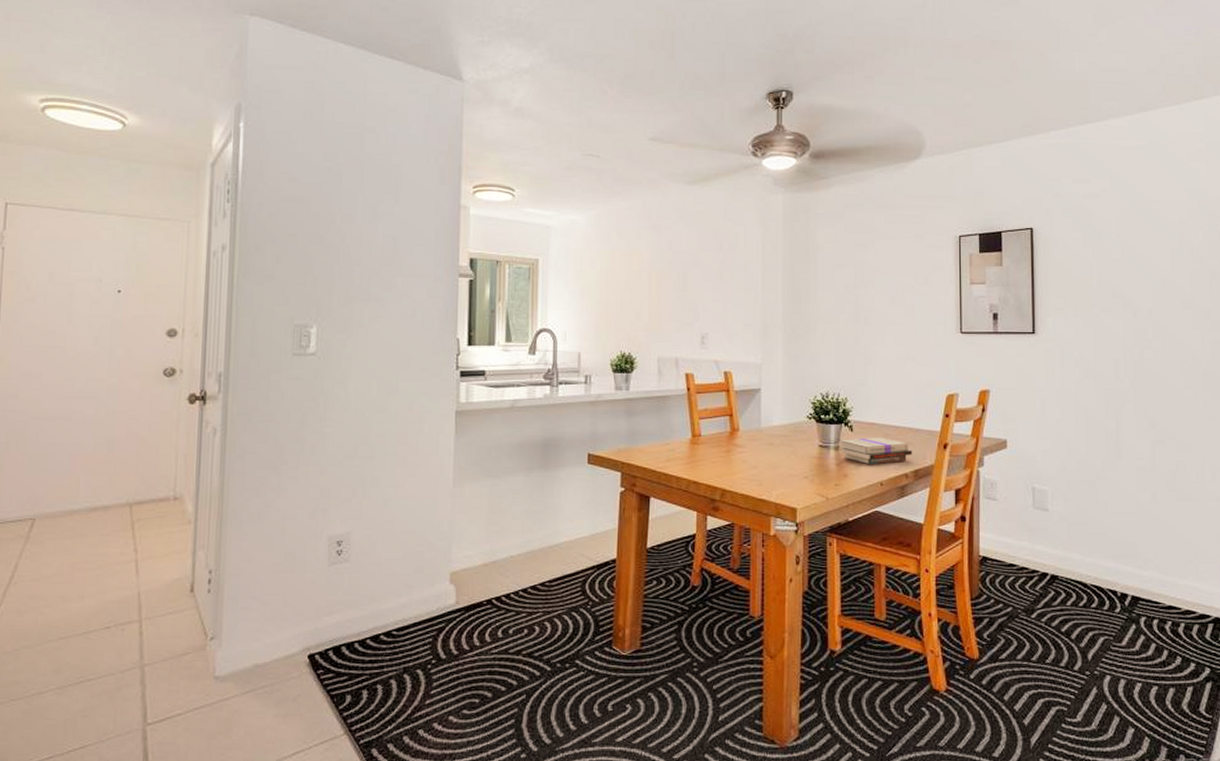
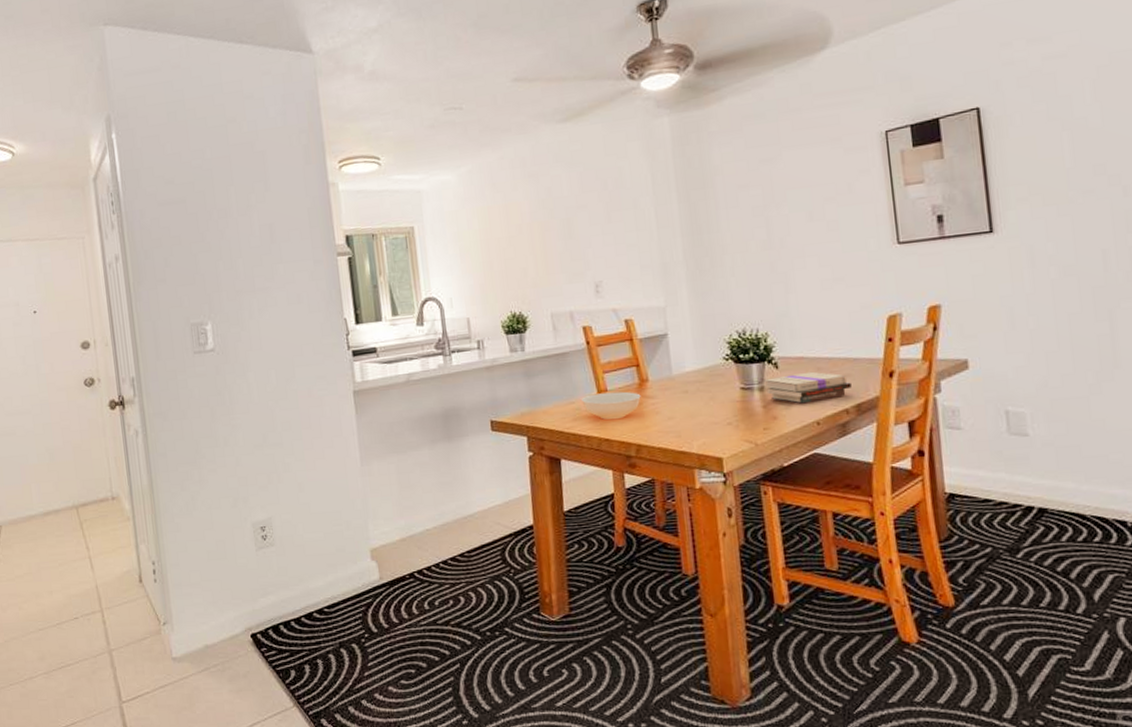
bowl: none [676,438,731,464] -> present [581,391,641,420]

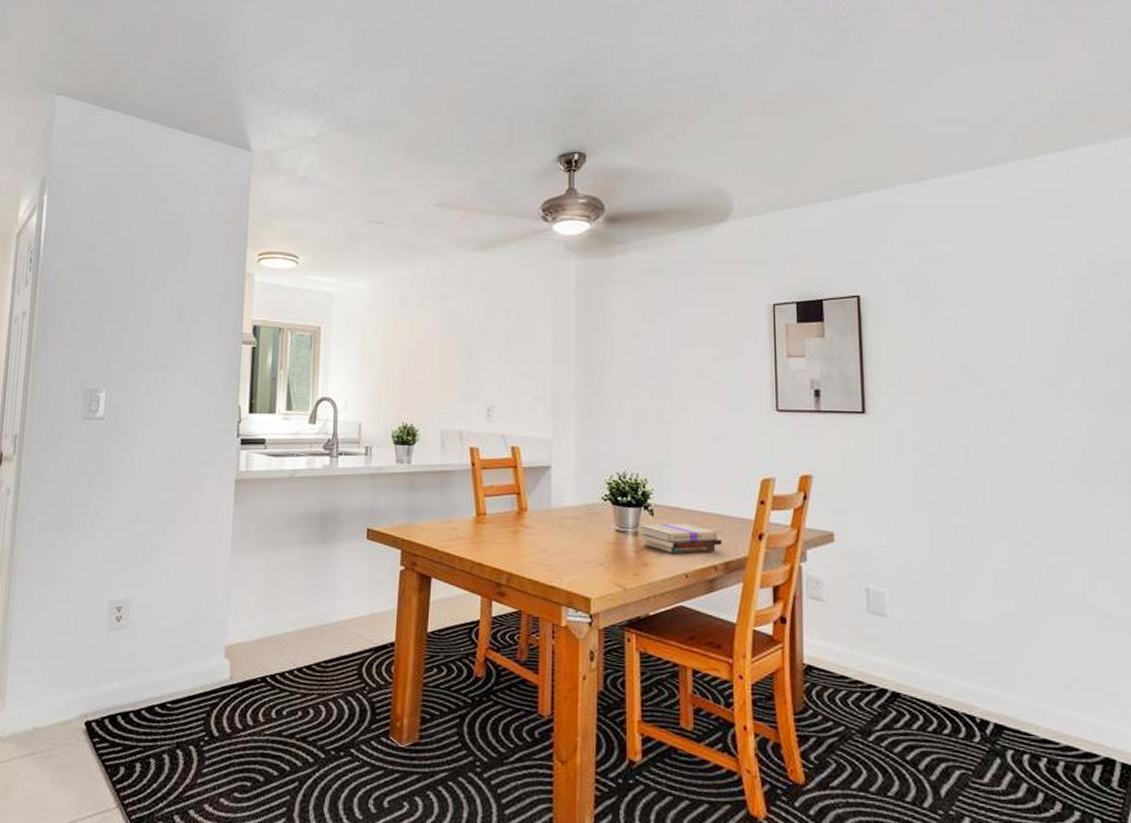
bowl: present [581,391,641,420] -> none [460,516,518,545]

